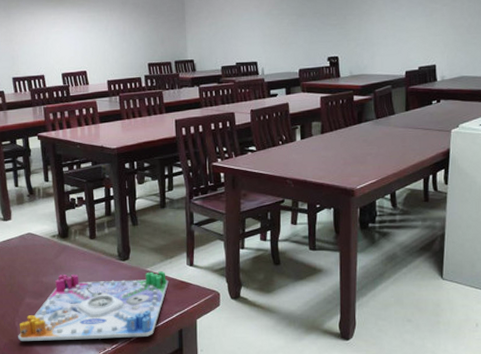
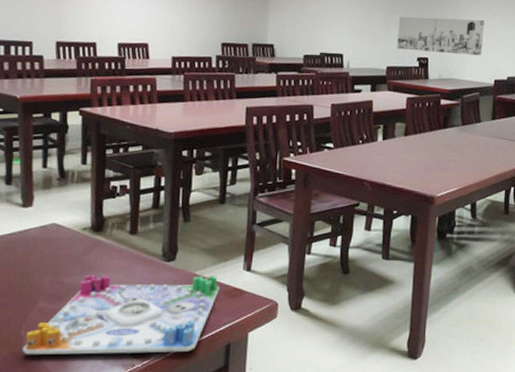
wall art: none [306,12,392,52] -> present [397,16,485,56]

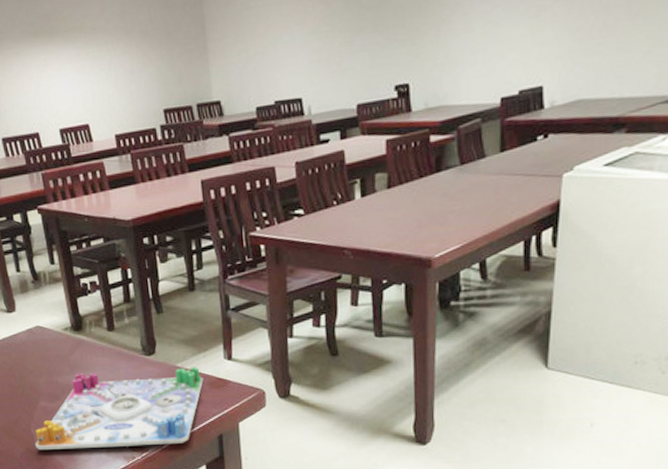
wall art: present [397,16,485,56] -> none [365,17,482,80]

